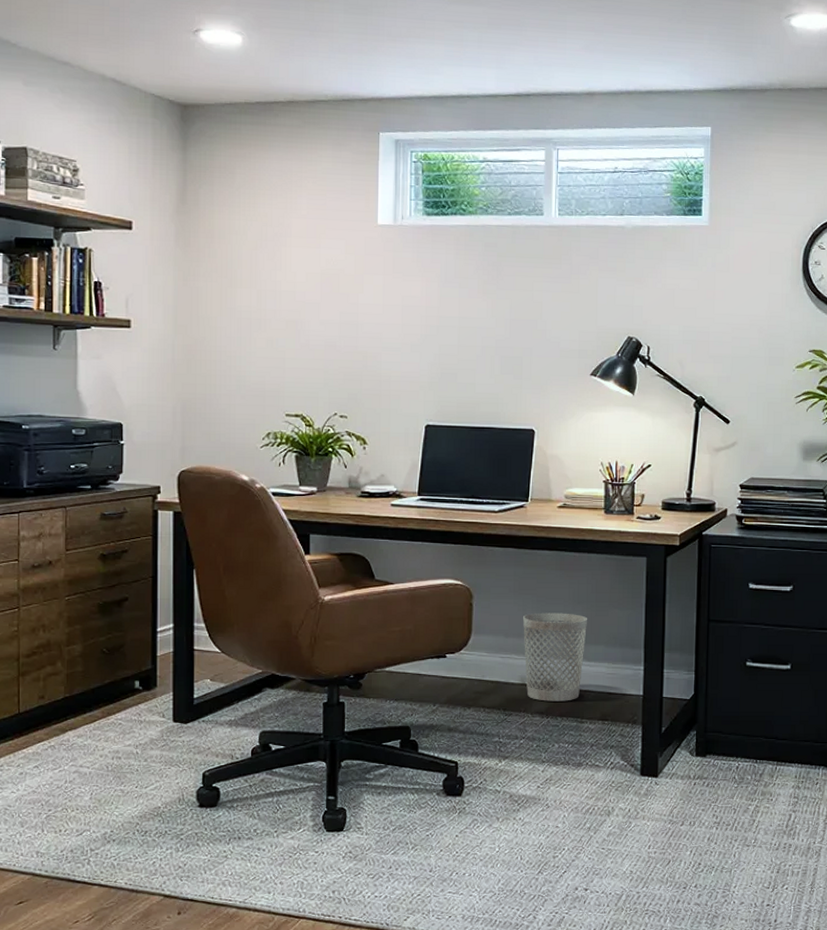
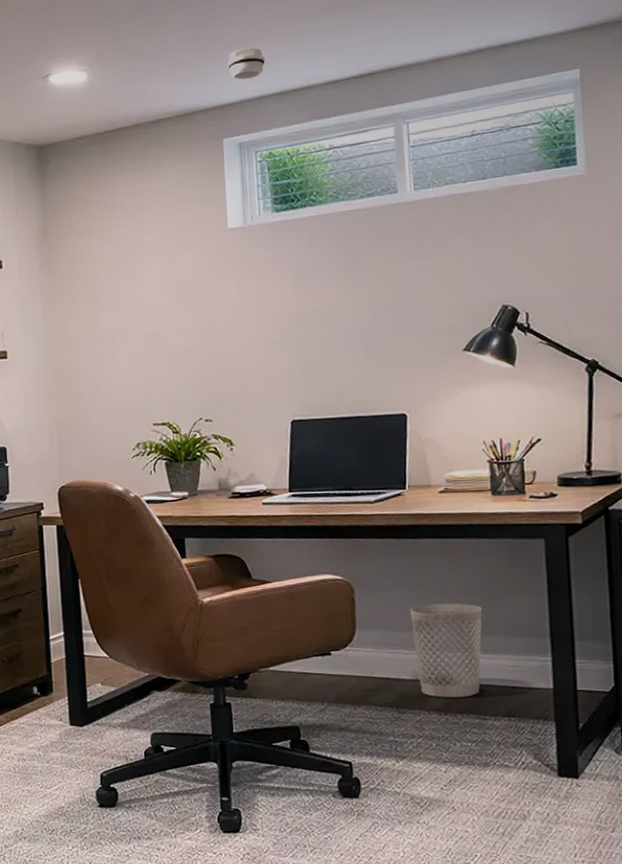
smoke detector: none [389,44,428,77] -> present [227,47,266,80]

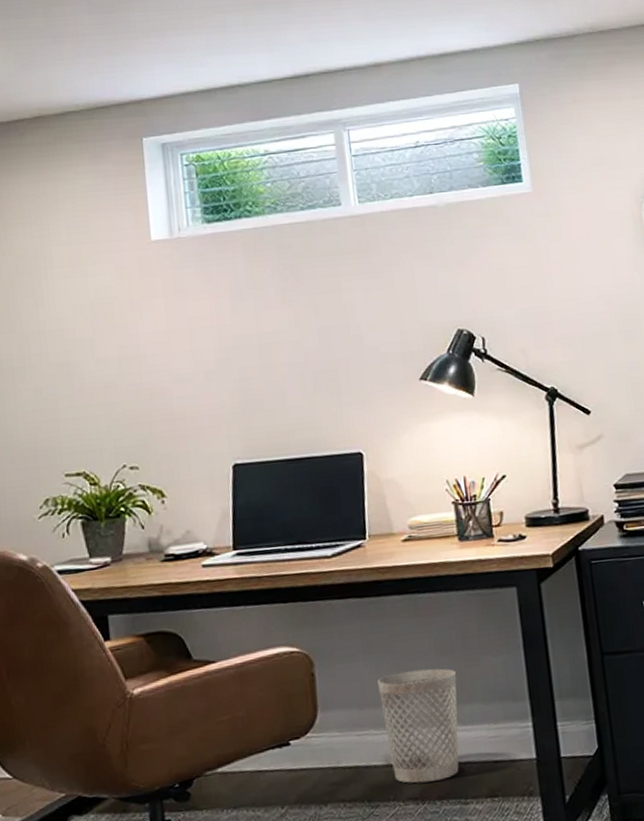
smoke detector: present [227,47,266,80] -> none [144,38,190,73]

